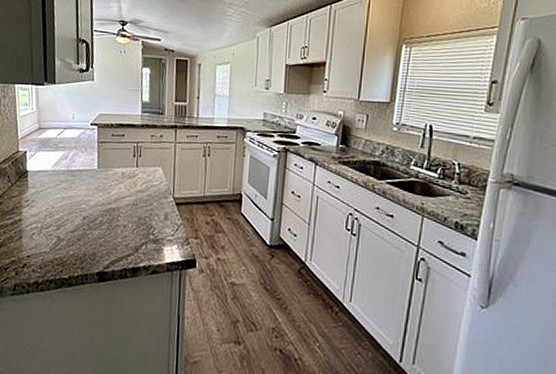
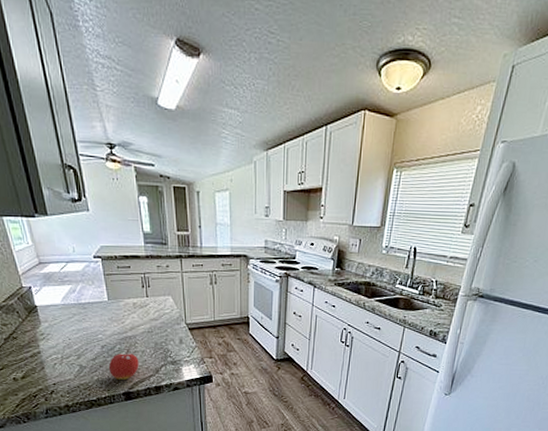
fruit: none [86,222,119,257] -> present [108,349,139,380]

